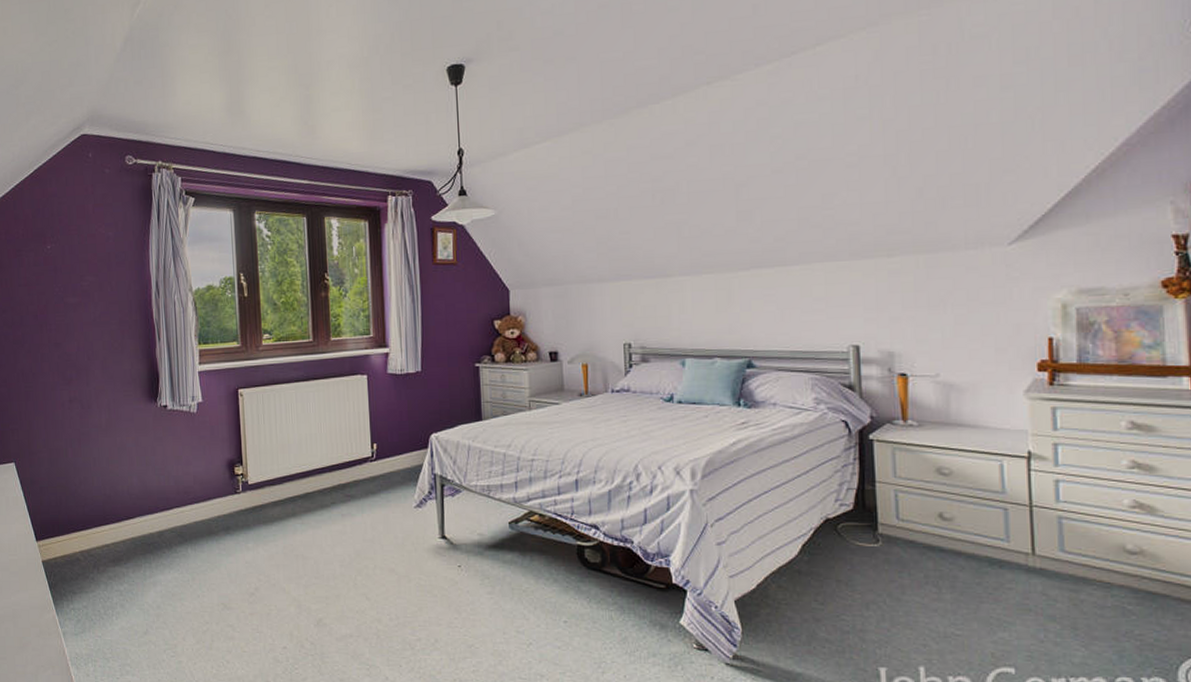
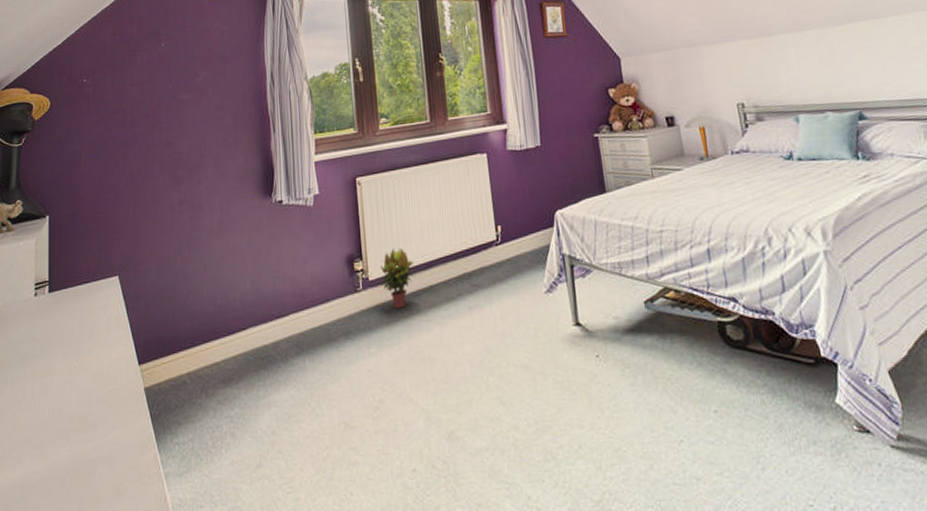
potted plant: none [258,457,292,510] -> present [380,247,414,308]

